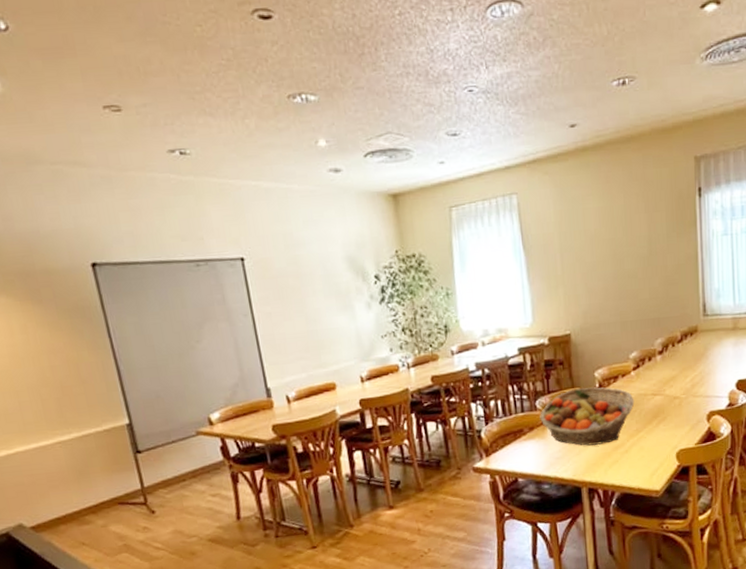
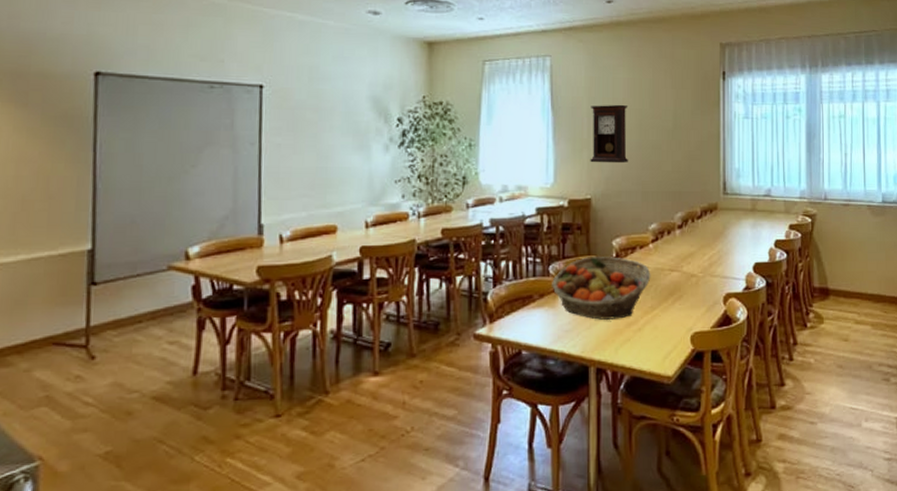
pendulum clock: none [562,235,605,299] -> present [590,104,628,164]

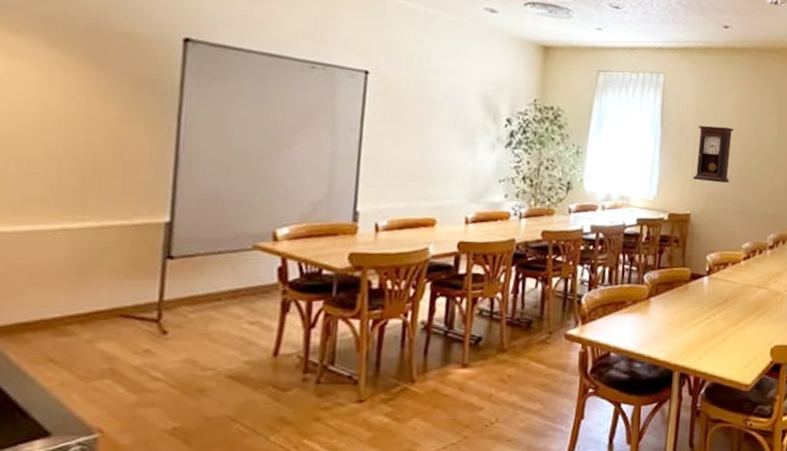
fruit basket: present [552,257,651,320] -> none [645,269,740,329]

